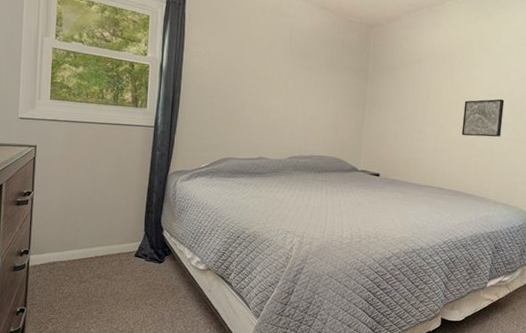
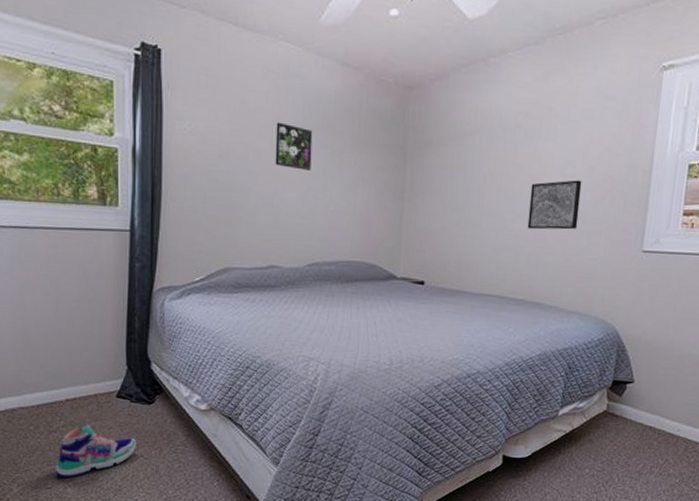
sneaker: none [82,275,148,320] -> present [55,422,137,477]
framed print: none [267,49,297,85] -> present [275,122,313,170]

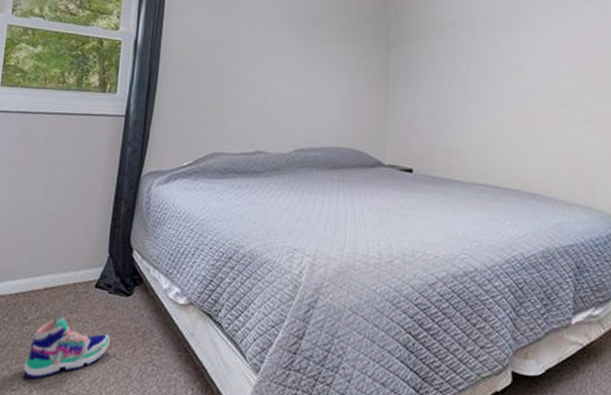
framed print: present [275,122,313,170] -> none [264,17,300,60]
wall art: present [527,180,582,230] -> none [516,68,568,117]

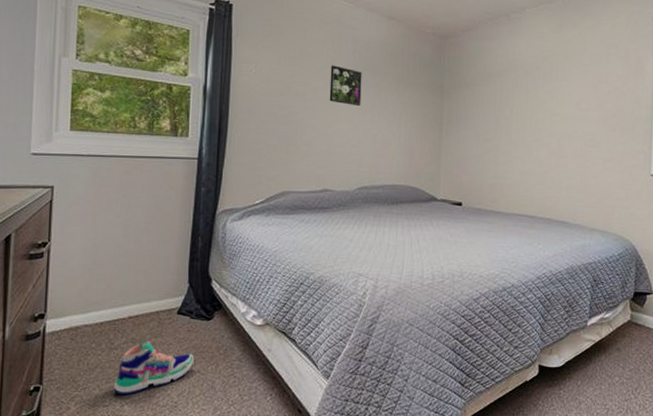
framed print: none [264,17,300,60] -> present [329,65,362,106]

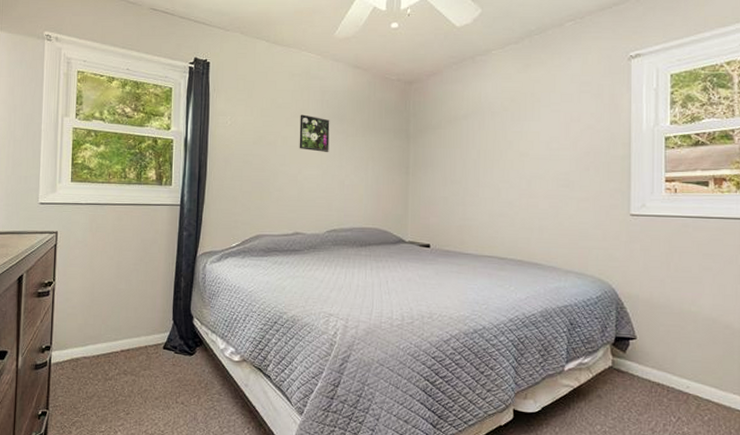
sneaker: present [113,339,195,395] -> none [108,371,179,422]

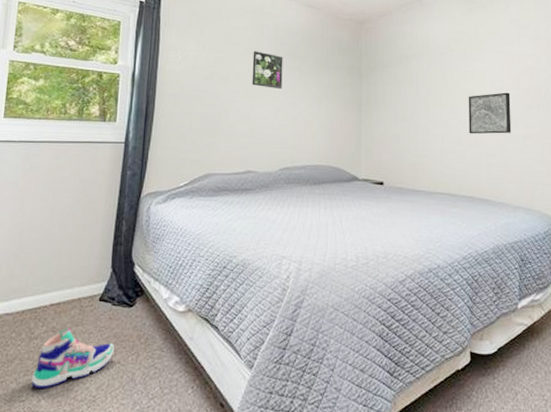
sneaker: none [108,371,179,422] -> present [31,328,115,388]
wall art: none [520,153,567,197] -> present [468,92,512,134]

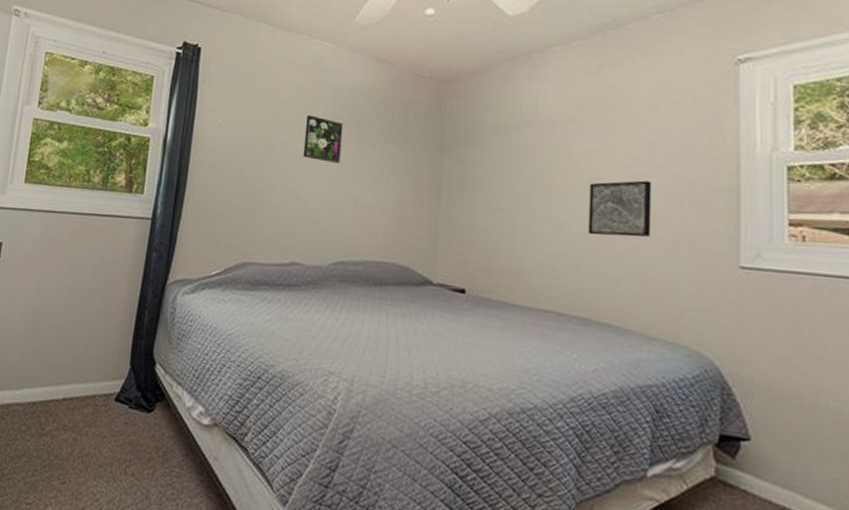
sneaker: present [31,328,115,388] -> none [38,427,130,494]

